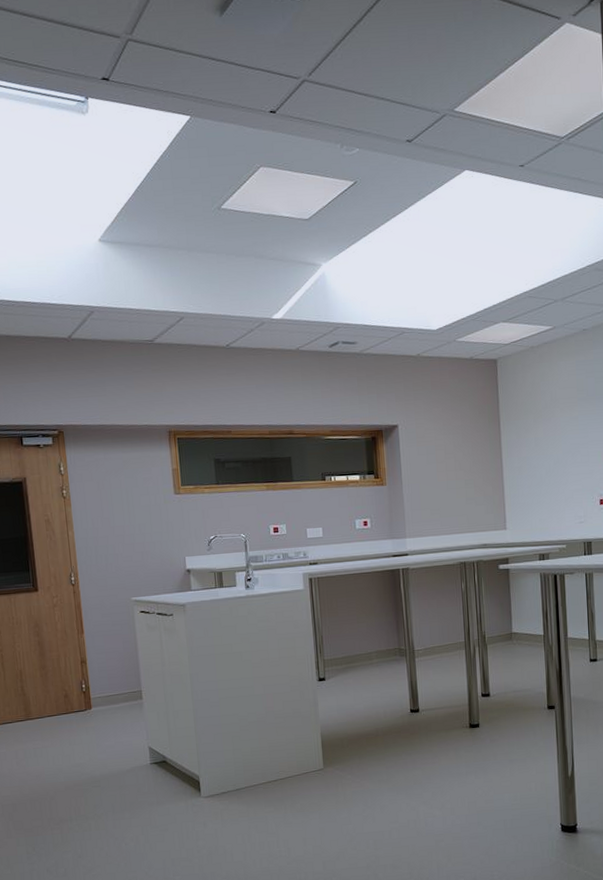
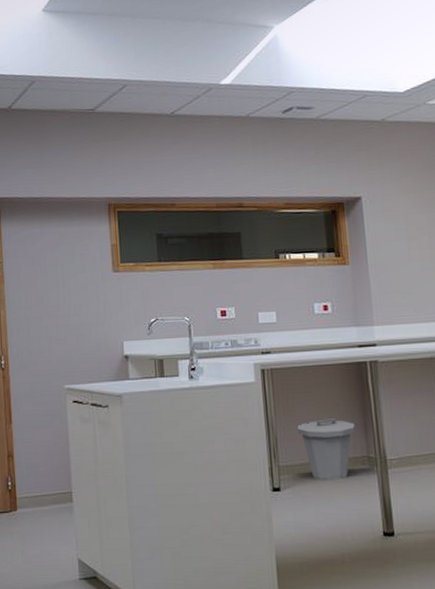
trash can: none [339,618,389,670] -> present [296,418,355,480]

